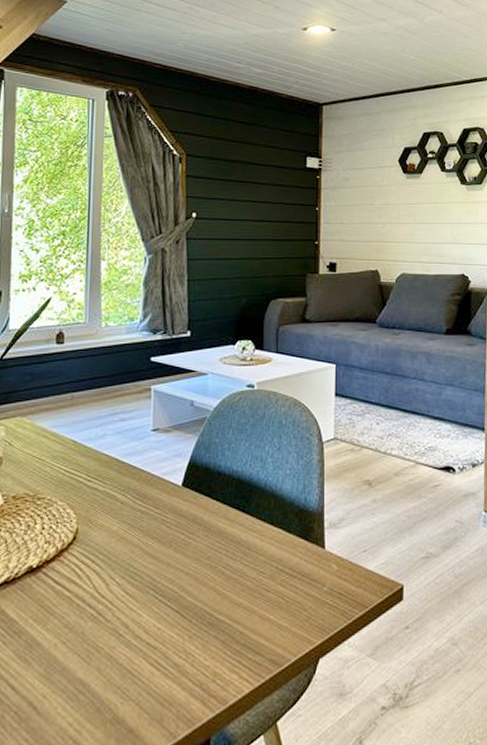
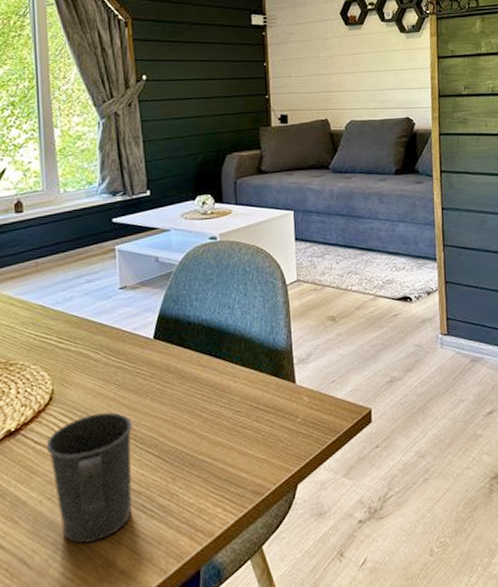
mug: none [65,558,154,694] -> present [46,412,133,544]

